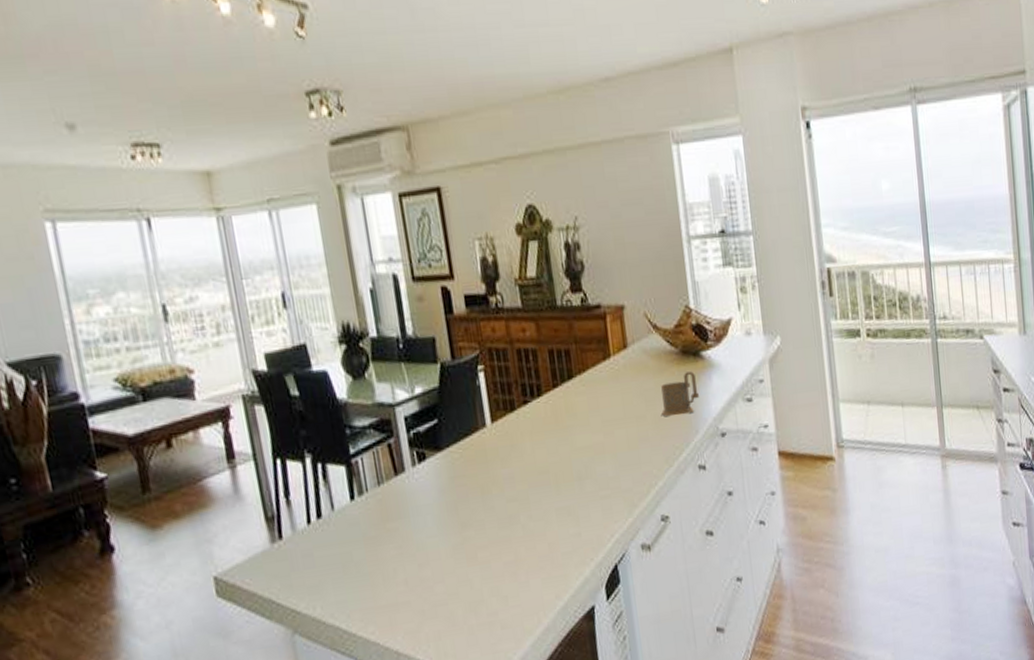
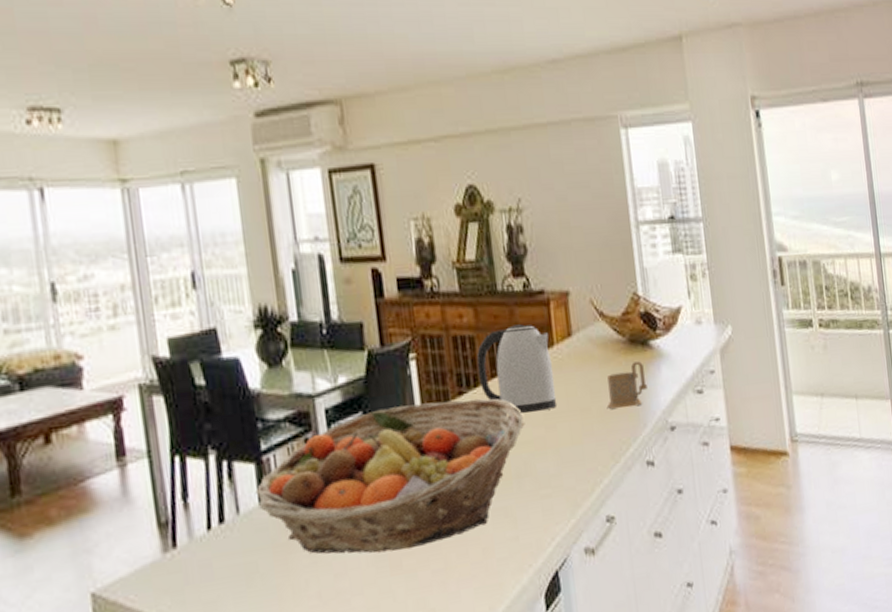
fruit basket: none [347,406,584,547] -> present [255,398,524,554]
kettle: none [539,337,615,420] -> present [476,324,557,413]

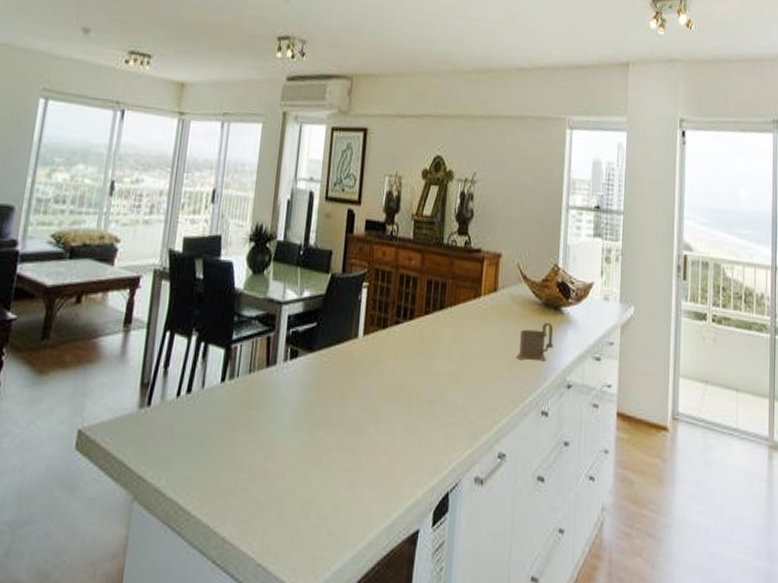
fruit basket: present [255,398,524,554] -> none [220,323,445,447]
kettle: present [476,324,557,413] -> none [414,274,478,350]

